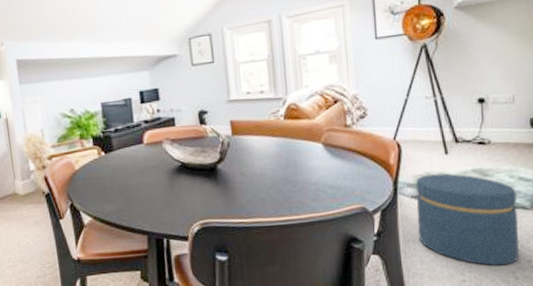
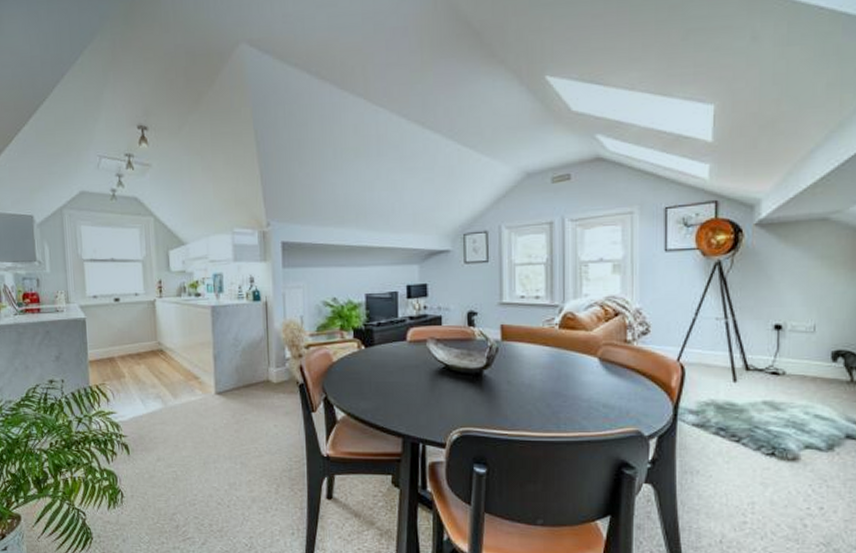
ottoman: present [415,174,519,266] -> none [697,403,811,510]

